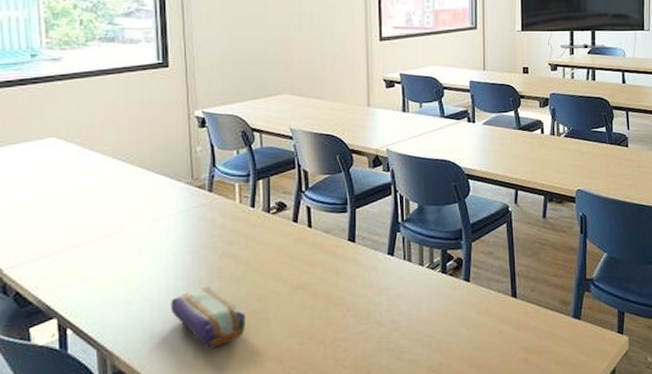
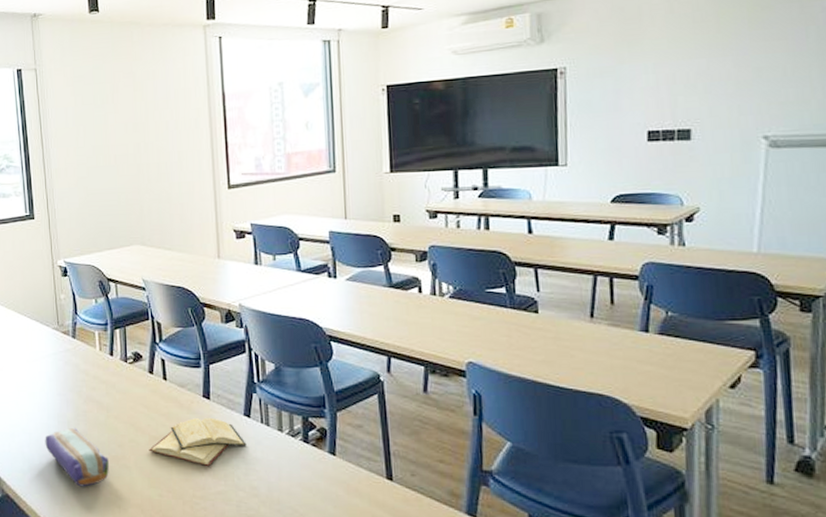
diary: none [290,259,389,308] -> present [149,417,247,466]

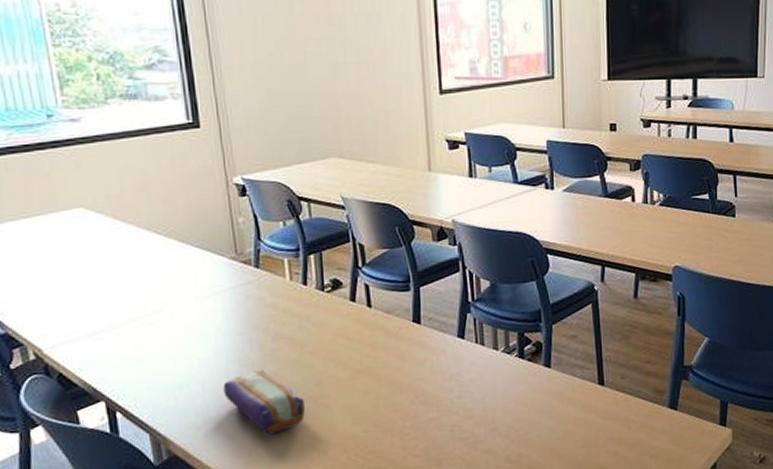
diary: present [149,417,247,466] -> none [352,342,460,394]

